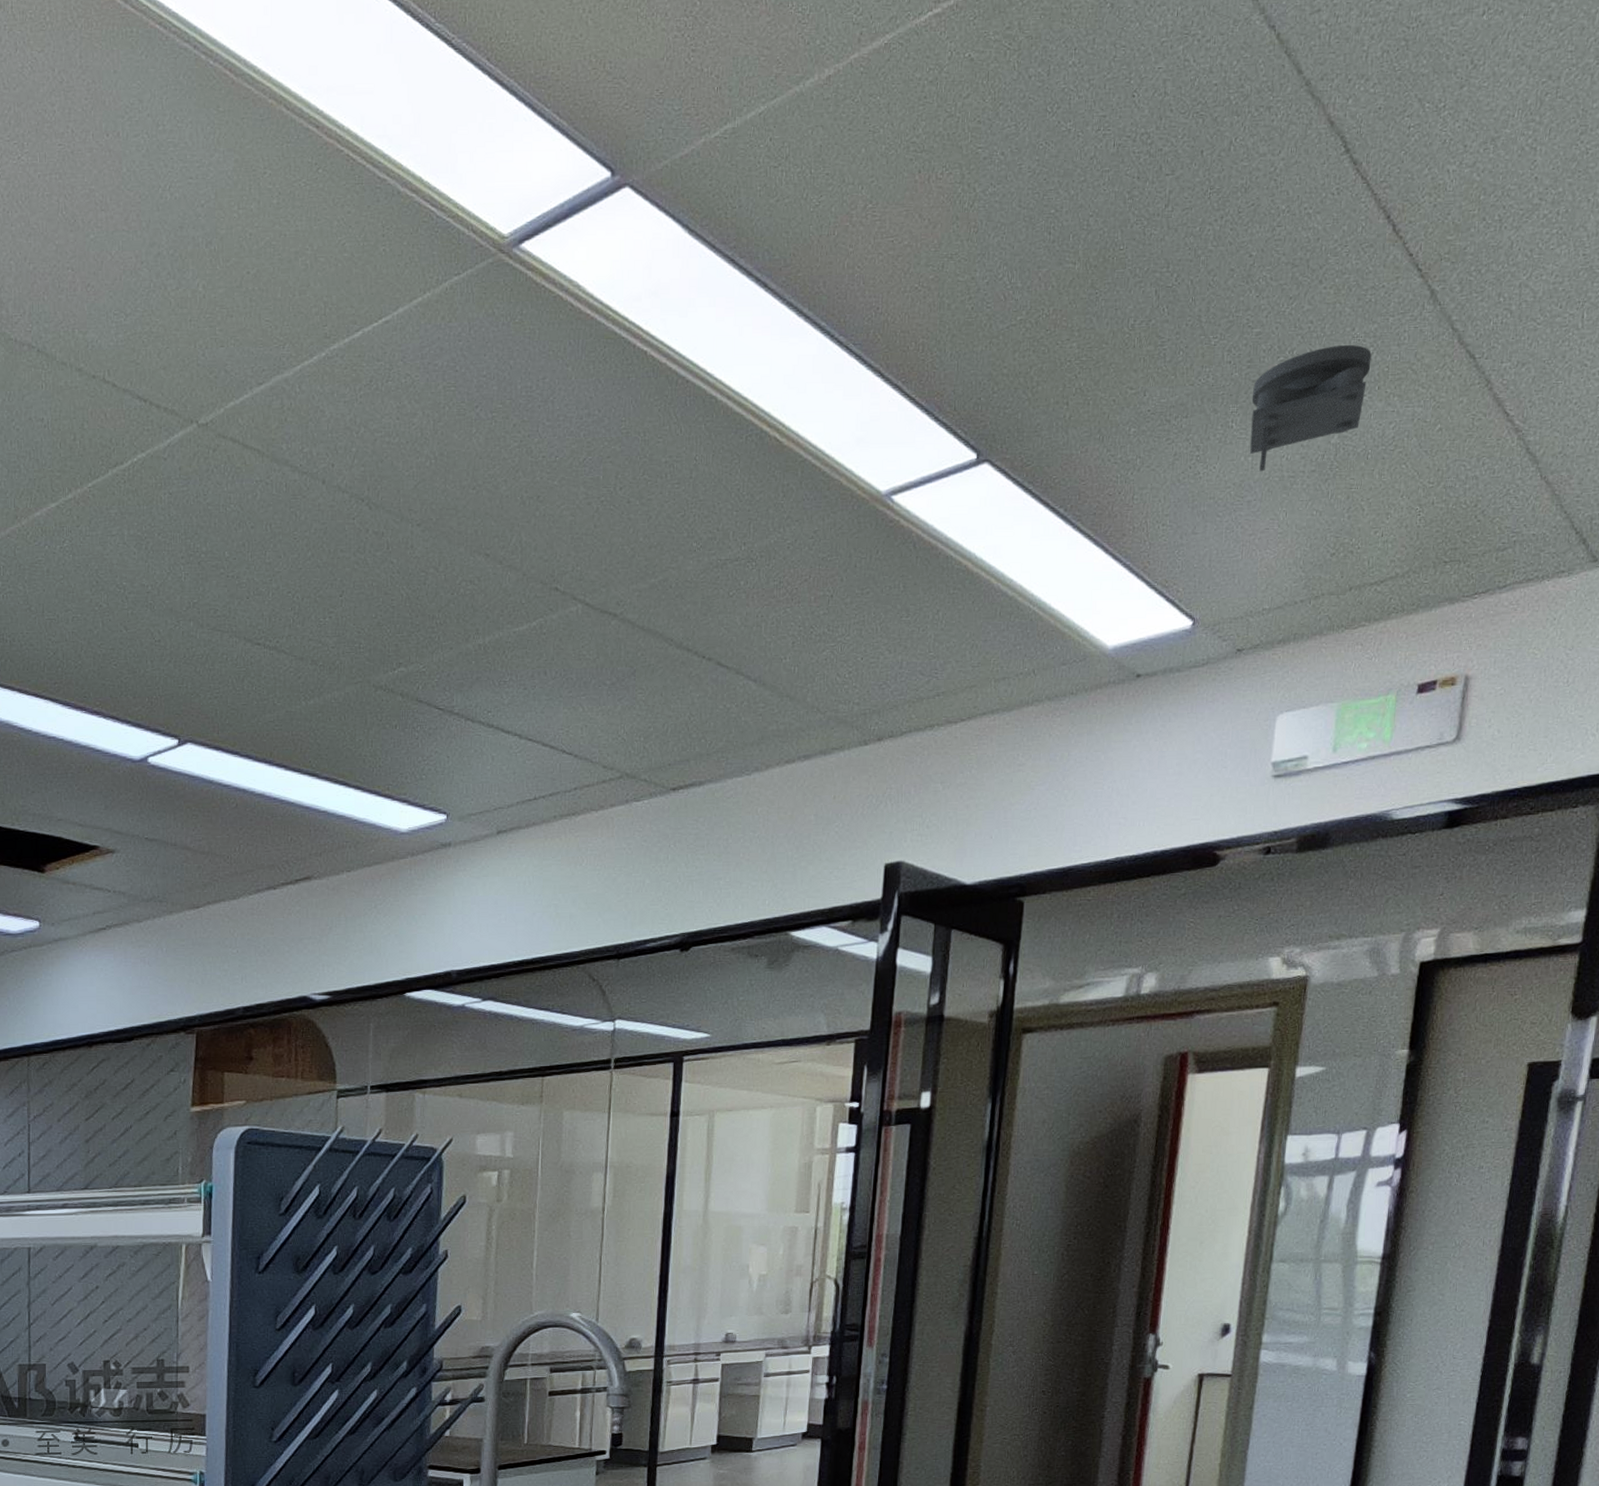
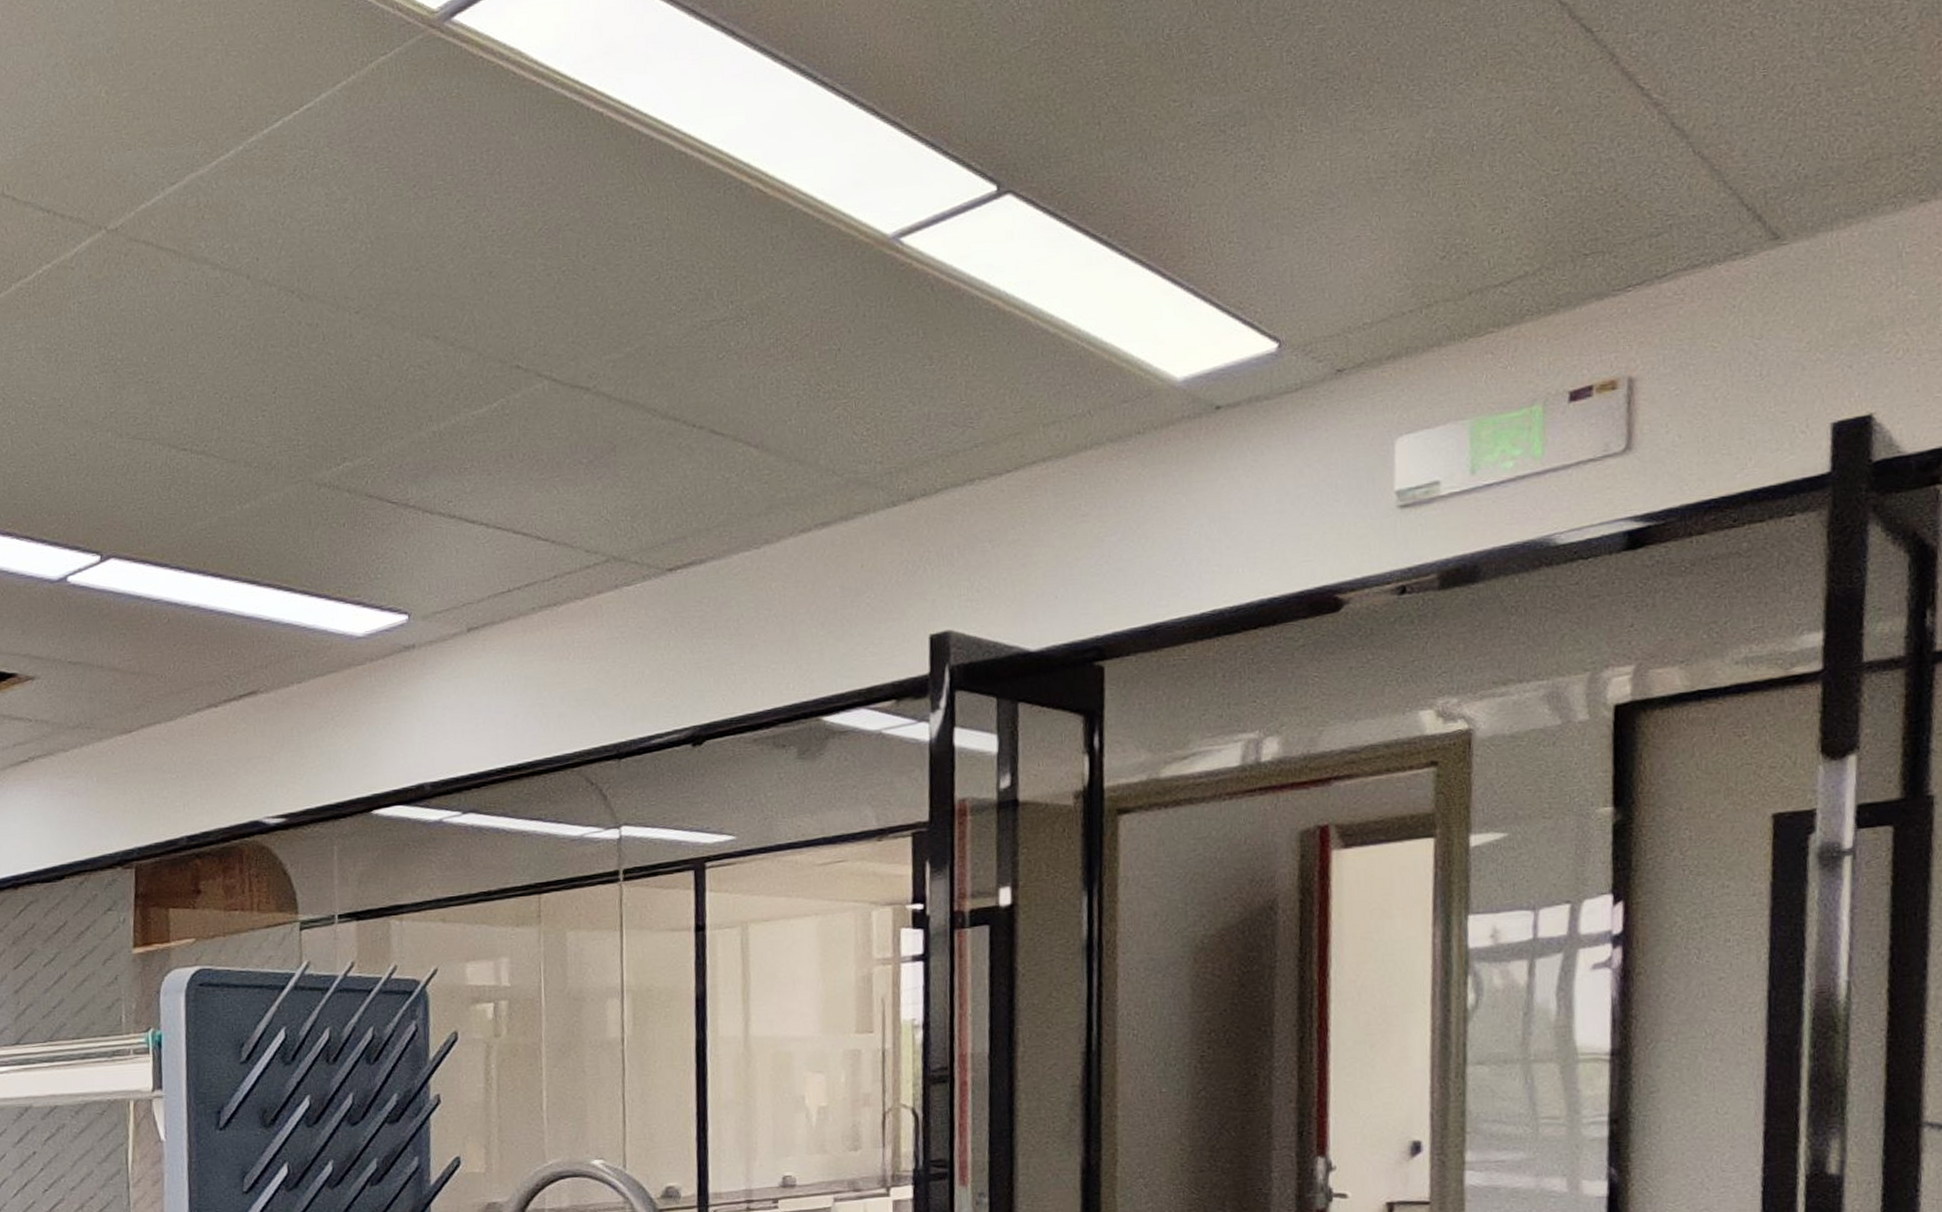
smoke detector: present [1250,345,1372,472] -> none [1322,31,1464,176]

